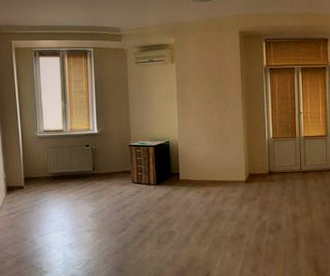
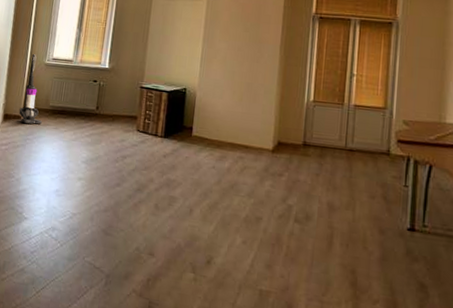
vacuum cleaner: none [20,129,46,192] -> present [19,54,43,125]

